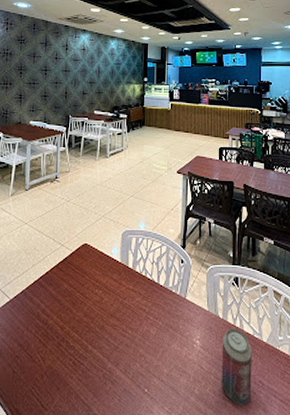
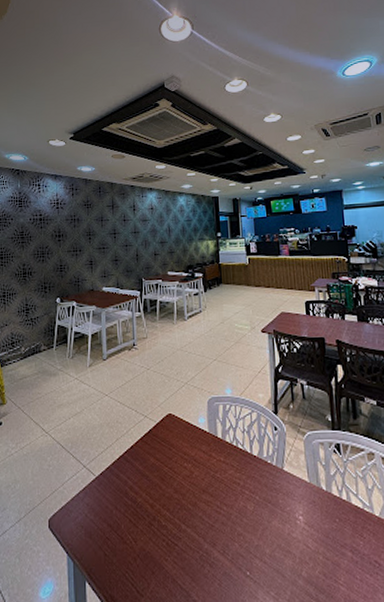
beverage can: present [221,328,252,405] -> none [328,501,368,588]

